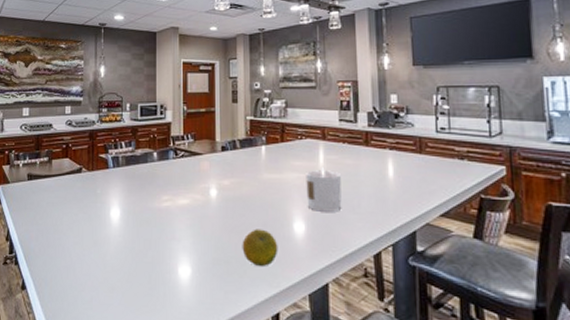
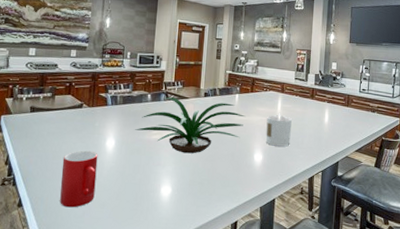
cup: none [64,222,103,292] -> present [60,150,98,208]
plant: none [142,154,276,224] -> present [135,97,245,154]
fruit: present [242,229,278,267] -> none [213,158,241,187]

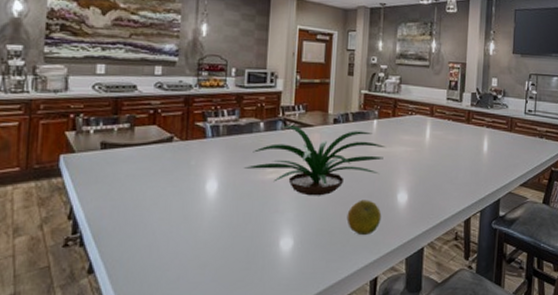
cup: present [60,150,98,208] -> none [145,197,196,271]
fruit: none [213,158,241,187] -> present [346,200,382,236]
candle: present [265,113,292,147] -> none [411,142,443,183]

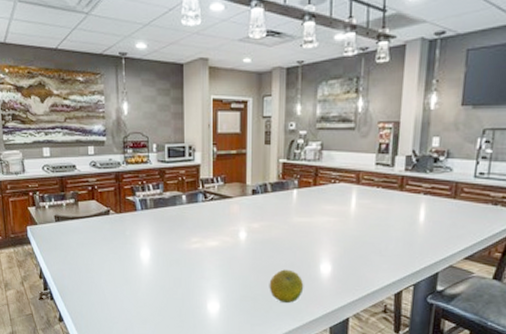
plant: present [244,125,386,196] -> none [171,197,307,265]

